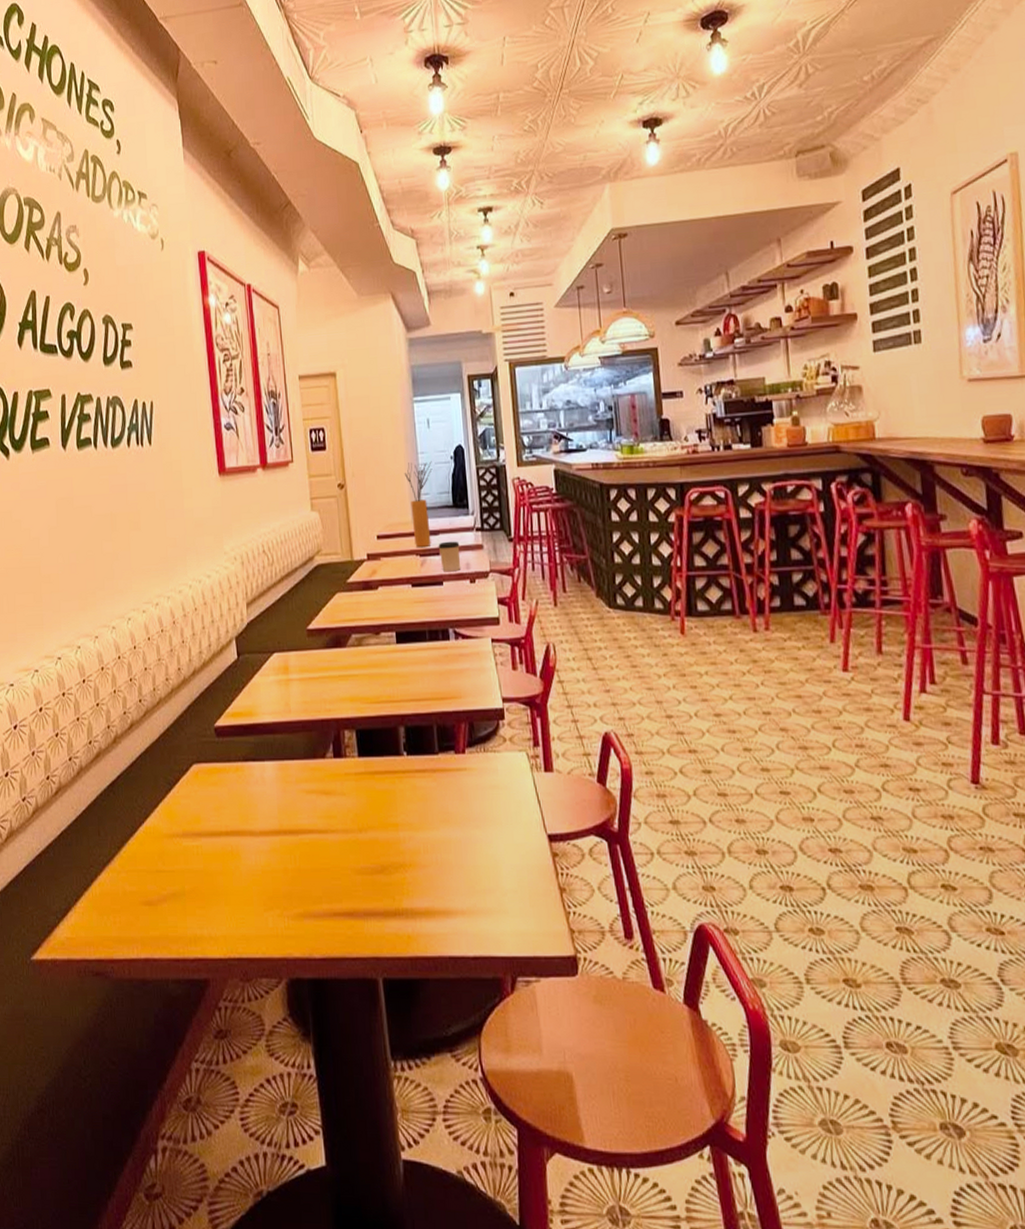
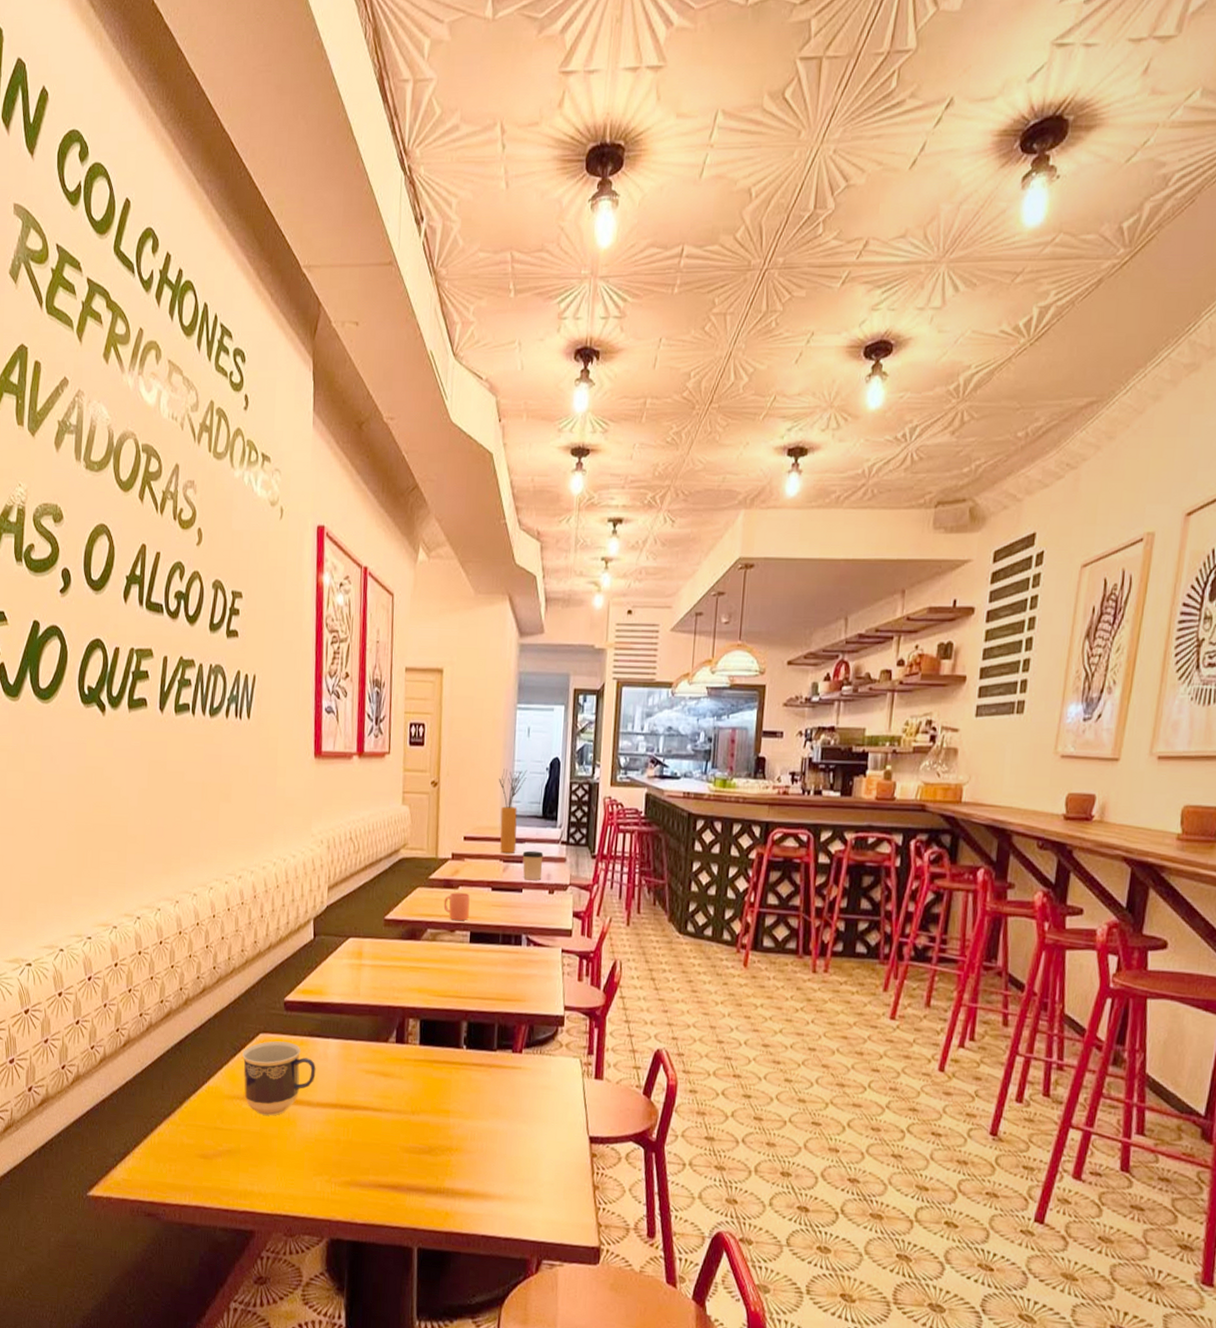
cup: none [177,770,255,851] -> present [242,1041,316,1116]
cup: none [365,593,393,623] -> present [443,892,470,921]

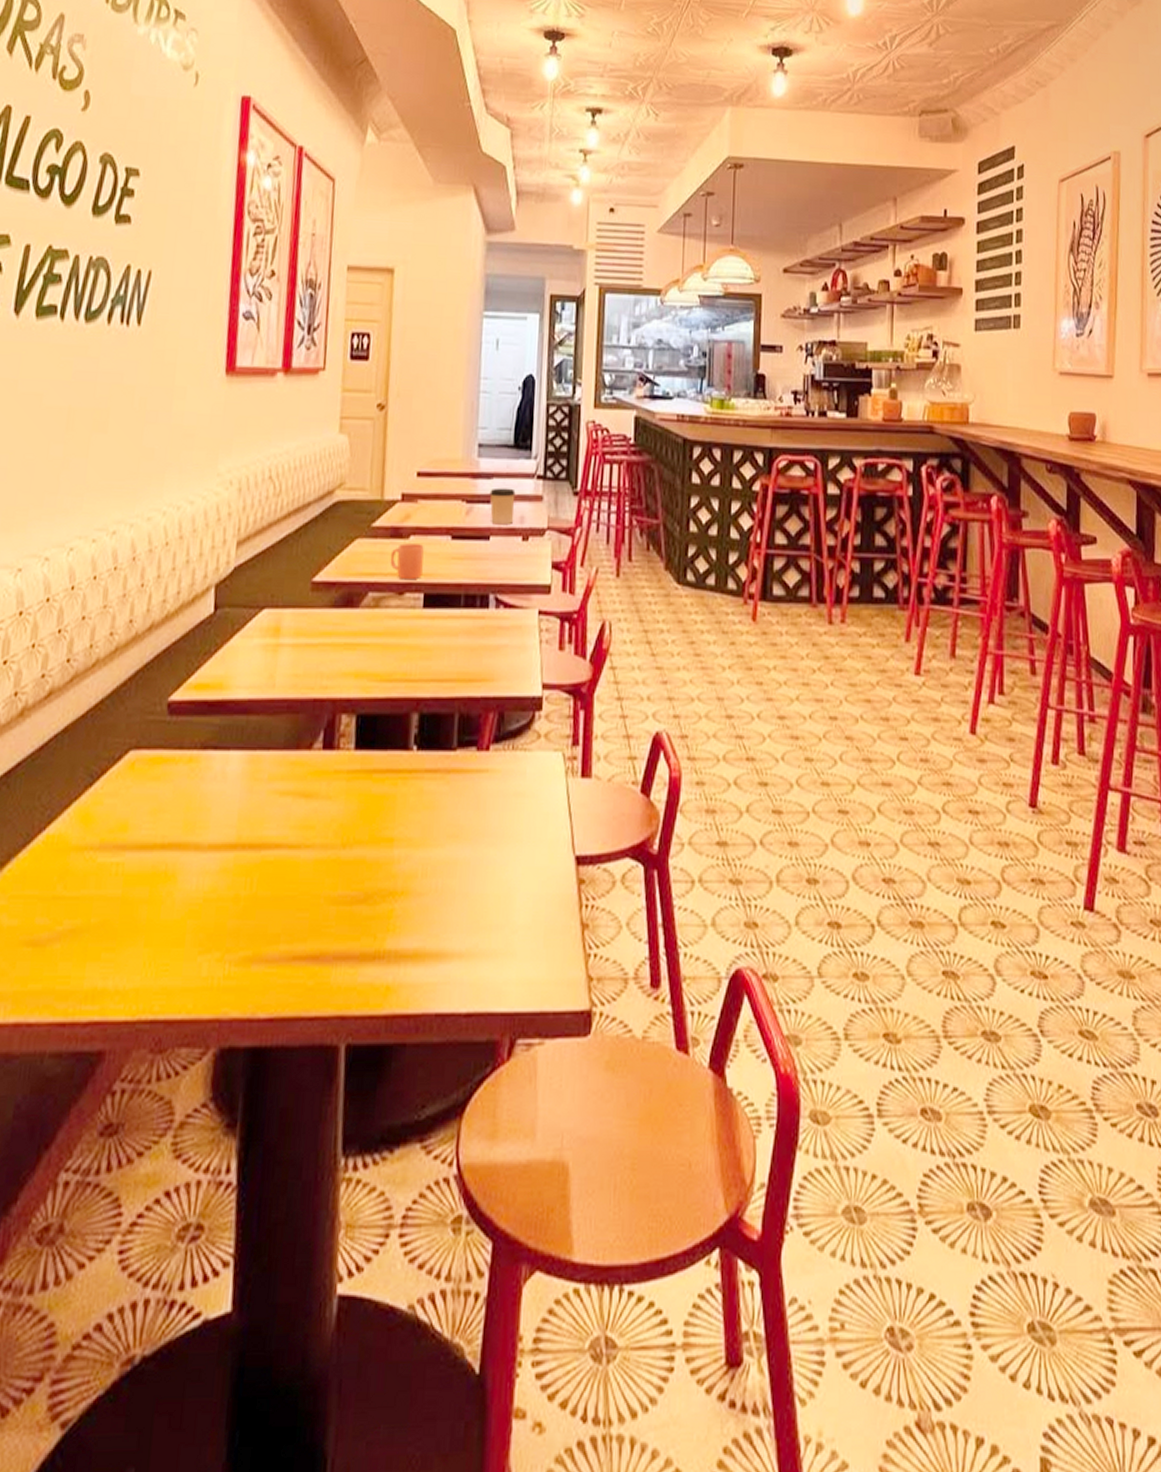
cup: present [242,1041,316,1116] -> none [101,759,210,870]
vase: present [498,769,527,854] -> none [460,388,496,493]

